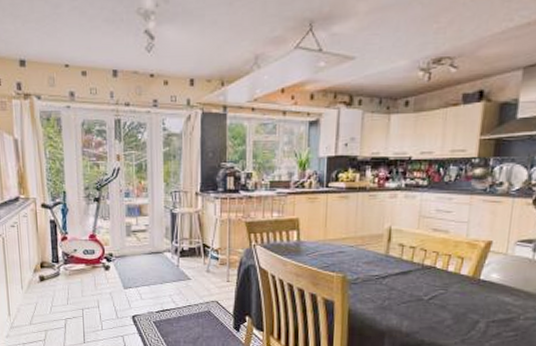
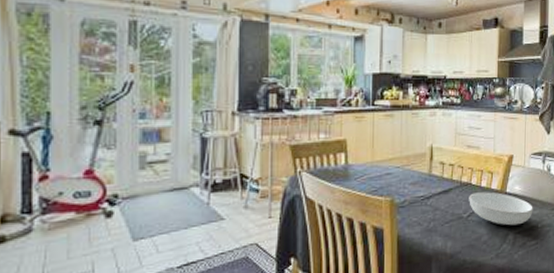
serving bowl: none [431,277,515,314] -> present [469,192,533,226]

